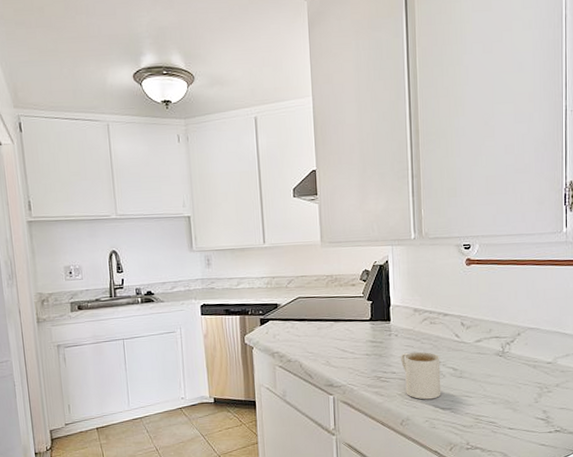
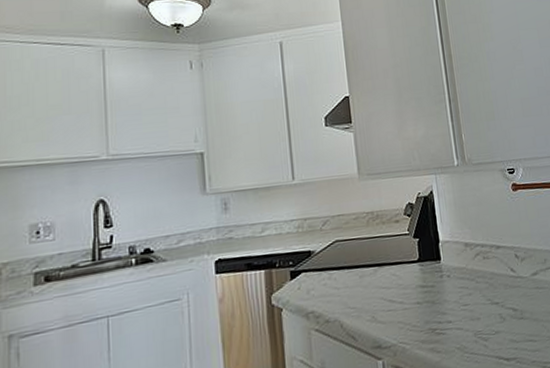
mug: present [401,351,441,400] -> none [455,292,504,352]

